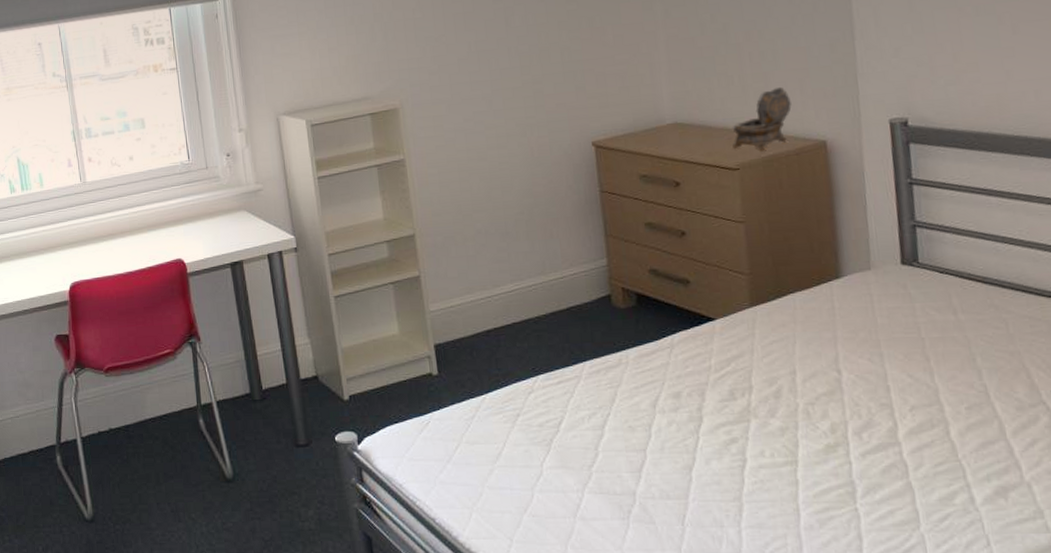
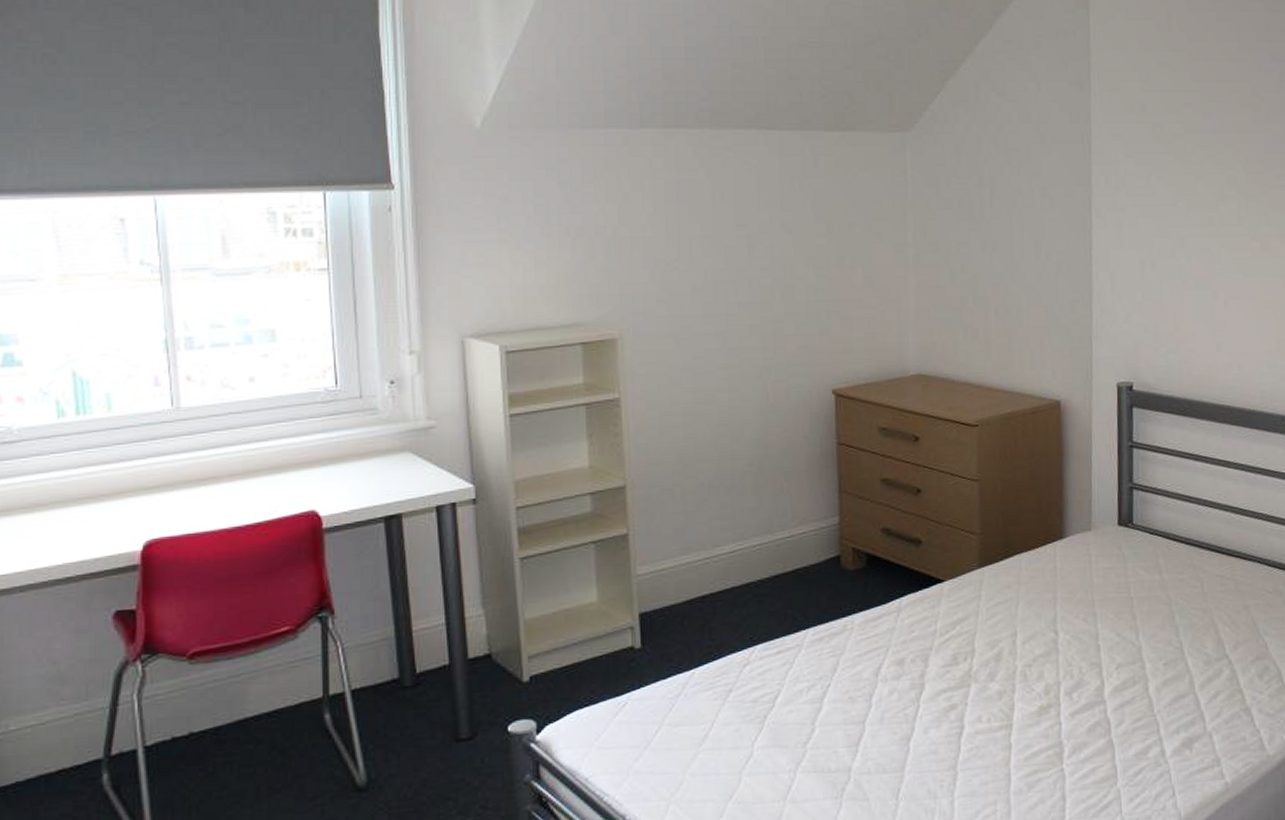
jewelry box: present [732,86,792,150] -> none [973,343,1031,407]

